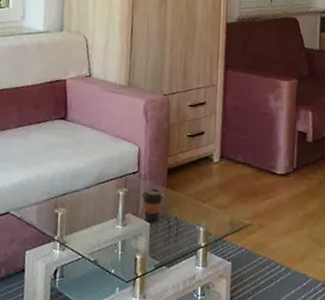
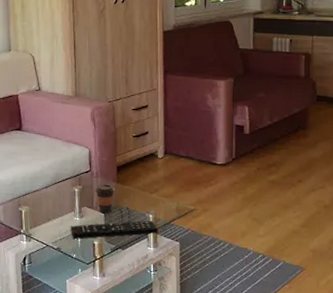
remote control: none [110,234,209,252] -> present [70,220,158,239]

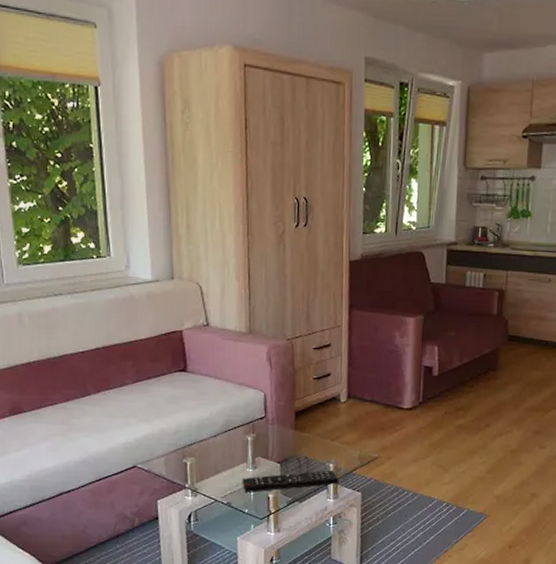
coffee cup: present [95,184,115,213] -> none [270,431,292,463]

